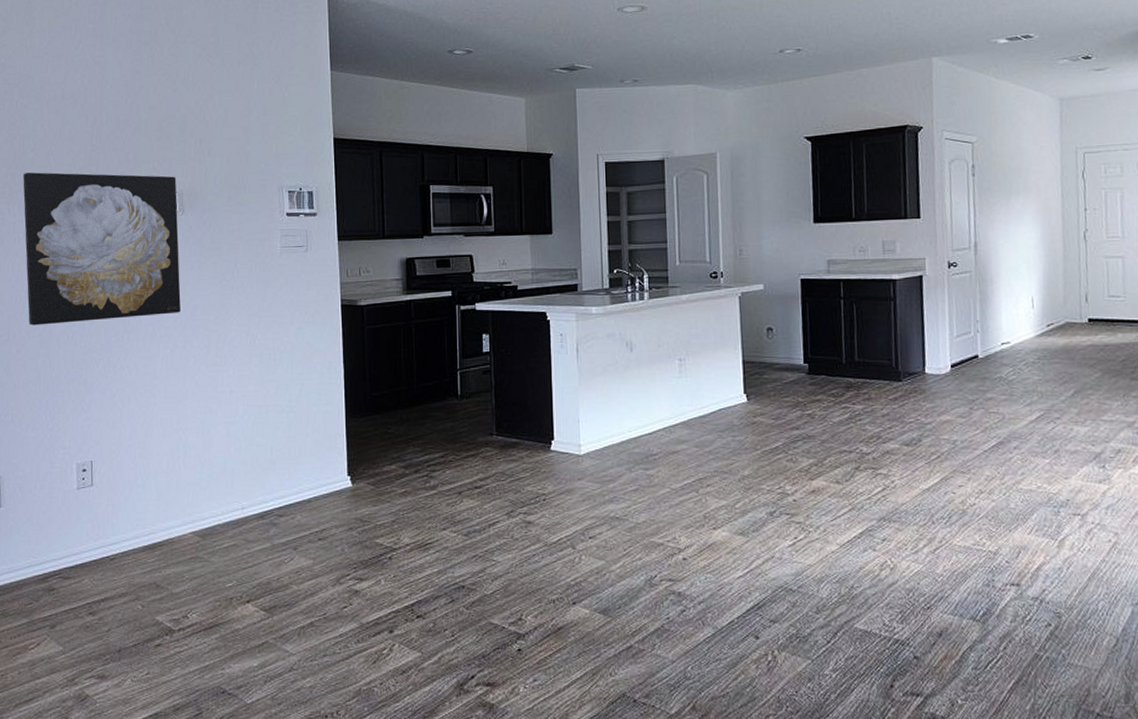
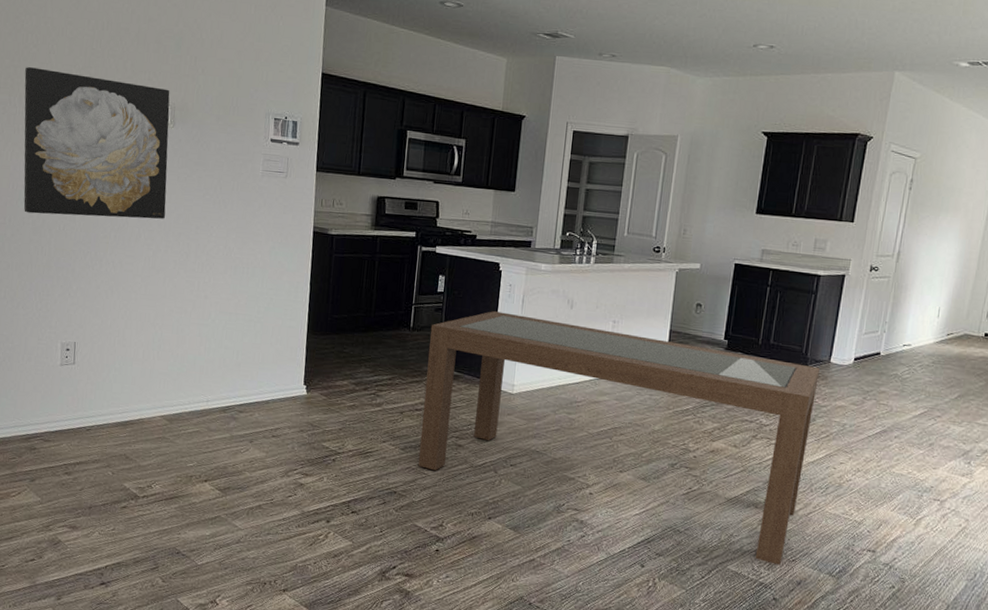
dining table: none [480,365,920,616] -> present [418,311,820,565]

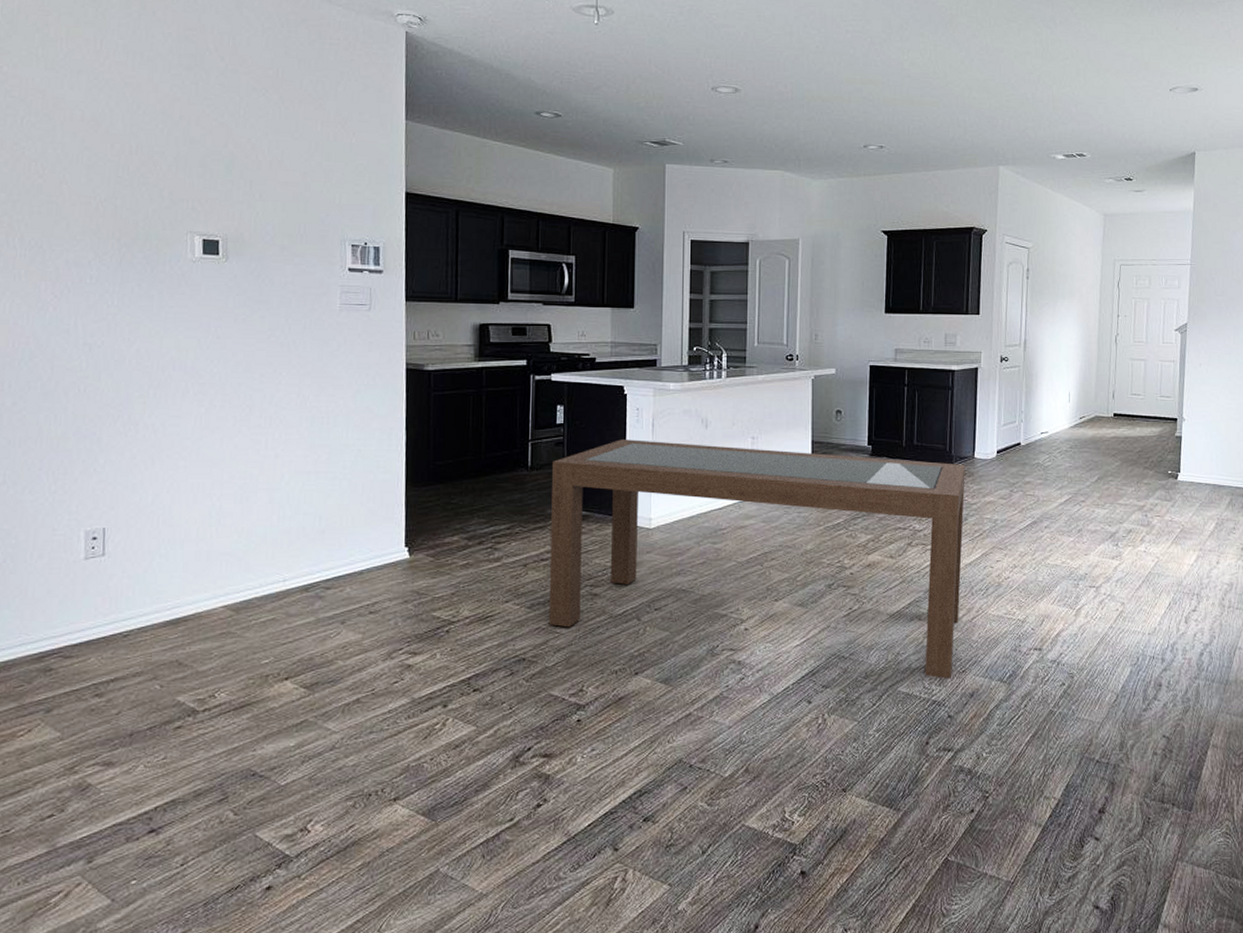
wall art: present [23,67,170,219] -> none [27,201,221,375]

